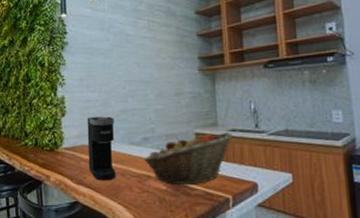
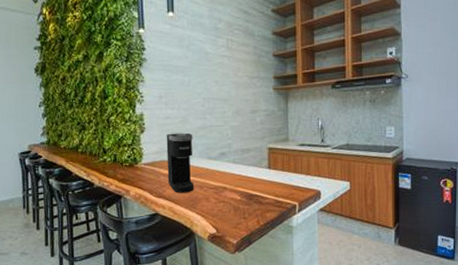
fruit basket: present [144,131,233,186] -> none [221,146,301,195]

